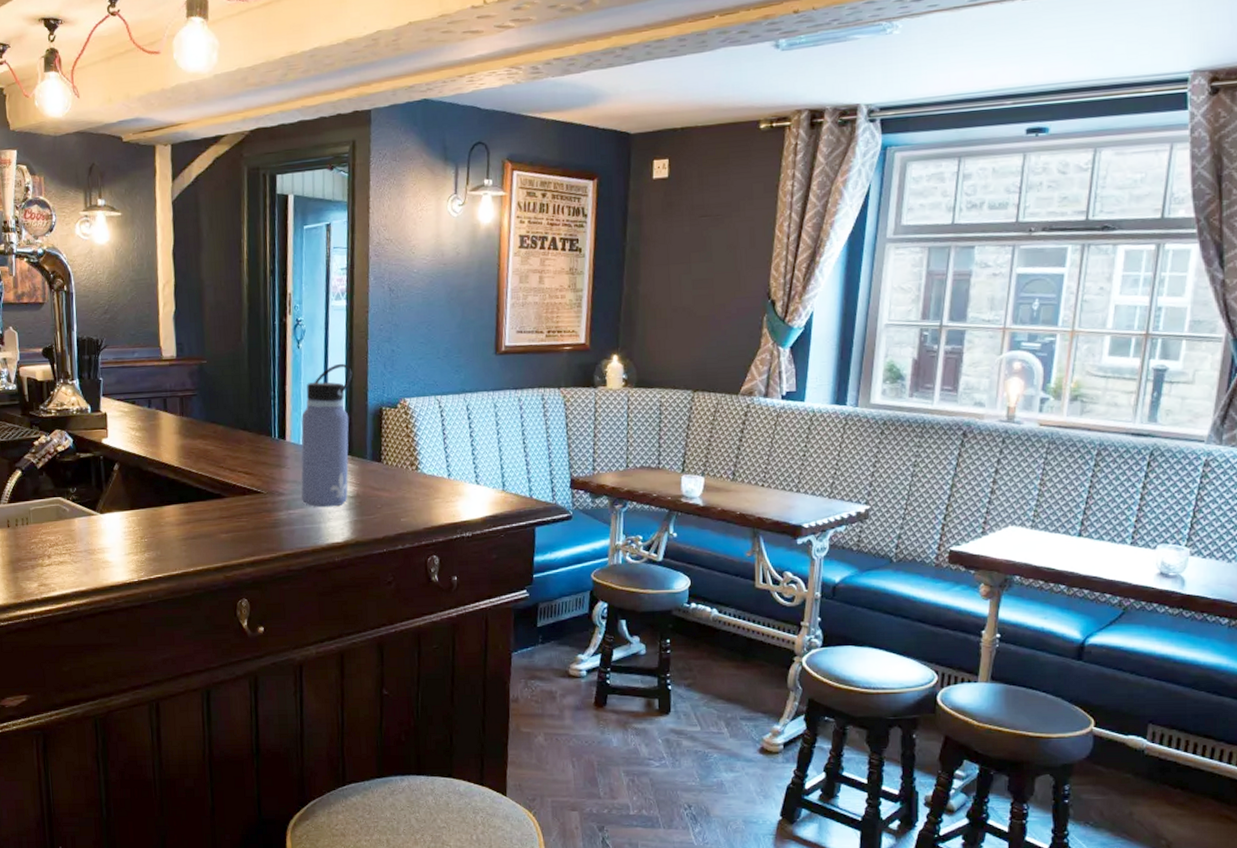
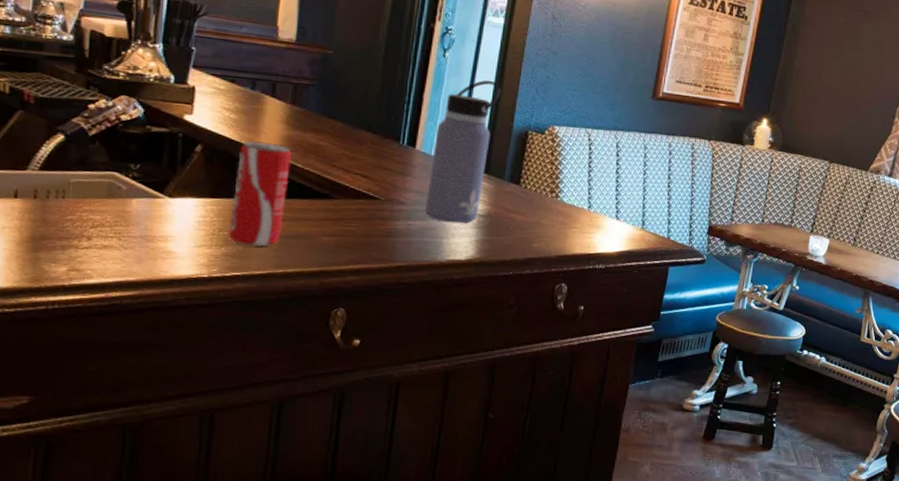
beverage can: none [147,453,188,550] -> present [229,141,291,247]

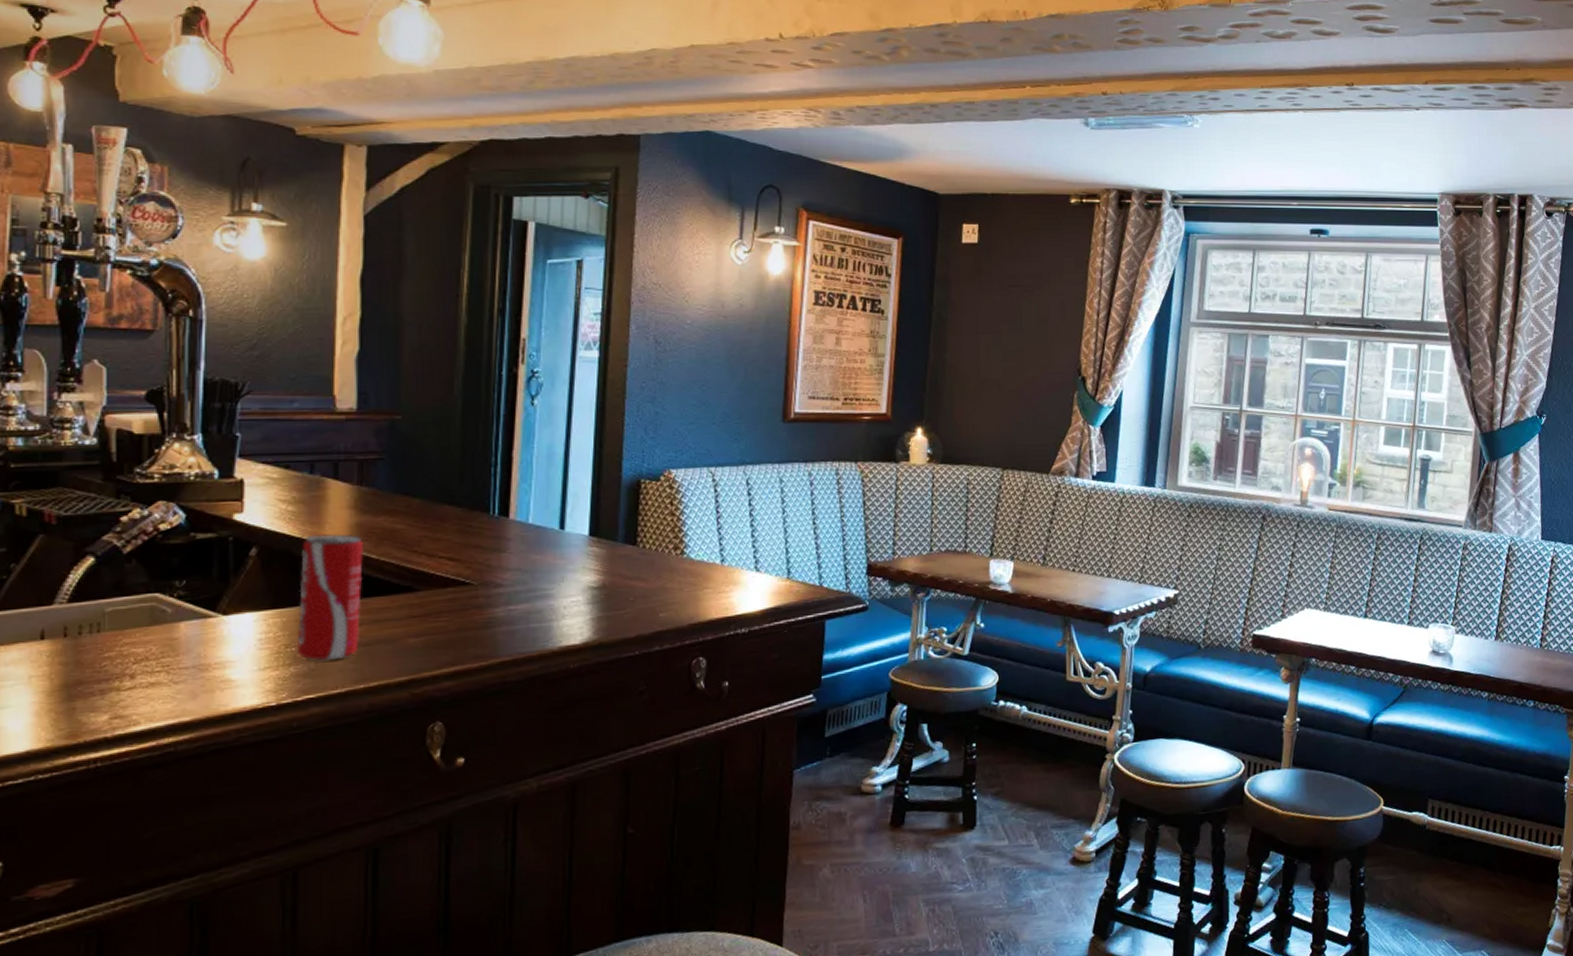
water bottle: present [424,80,501,224] -> none [526,425,603,602]

